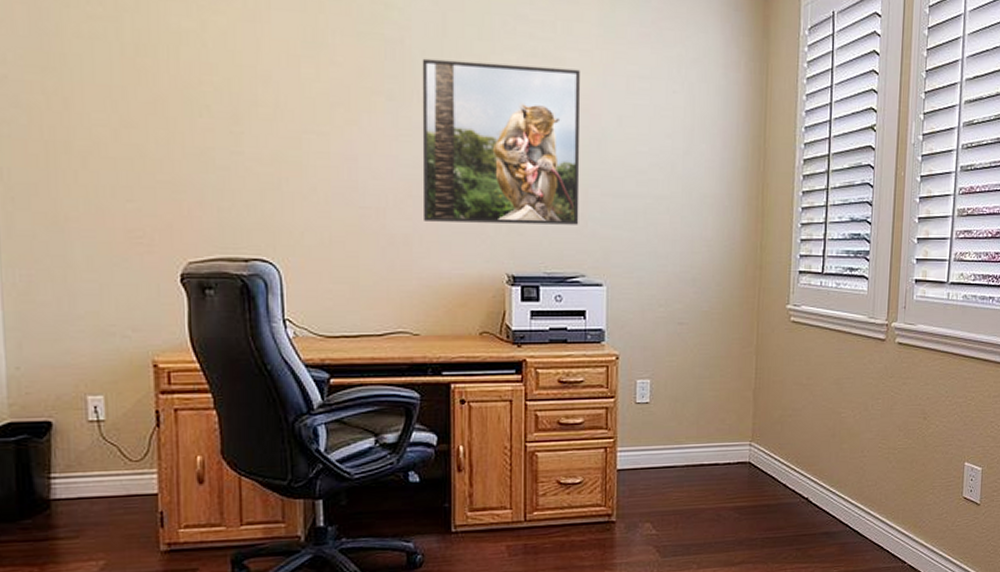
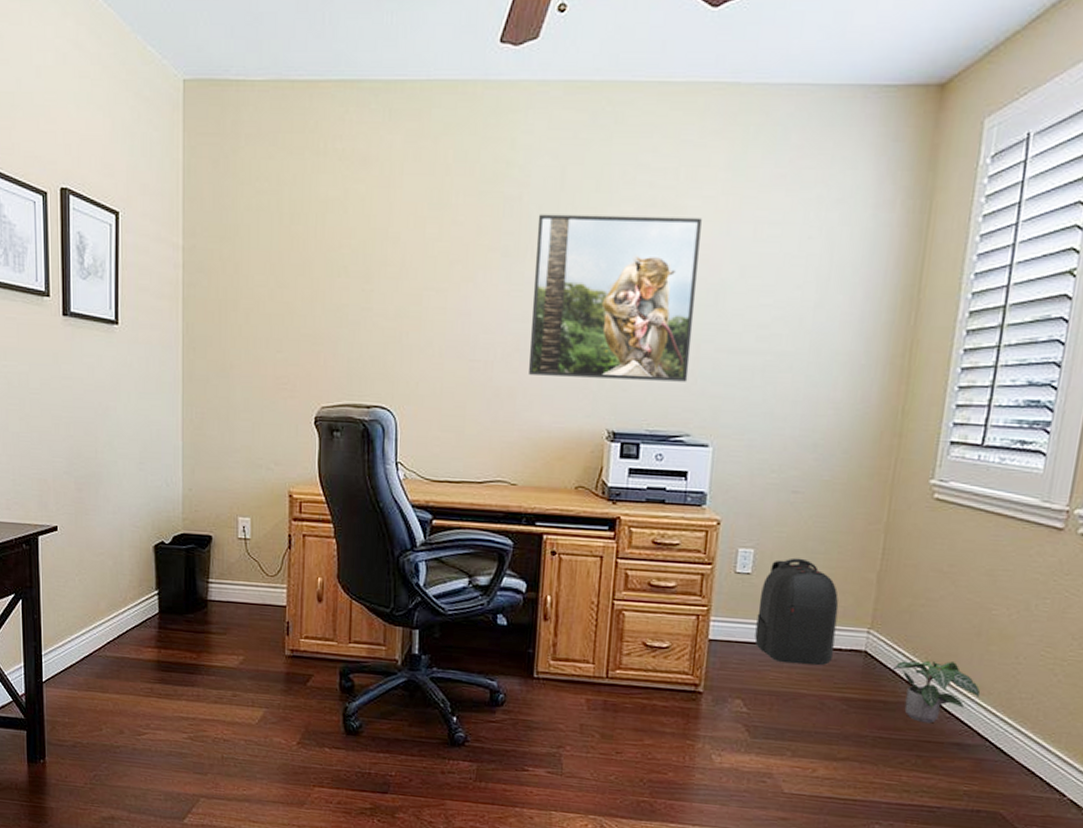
backpack: none [657,384,725,483] -> present [755,558,839,666]
potted plant: none [772,462,839,519] -> present [893,660,981,723]

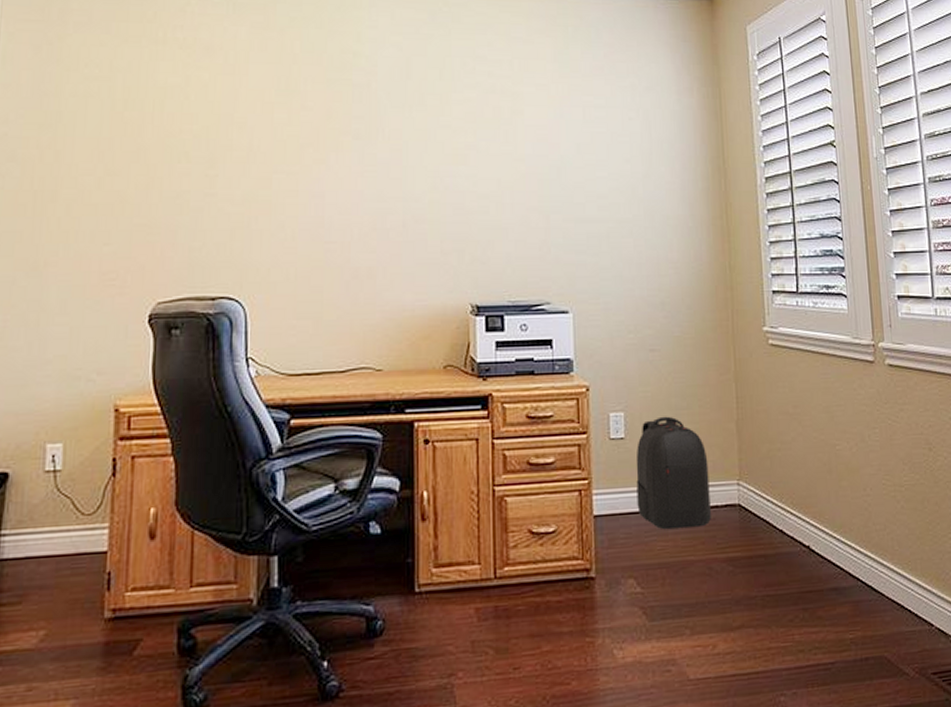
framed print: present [529,214,702,382] -> none [386,99,542,253]
potted plant: present [893,660,981,723] -> none [766,503,844,572]

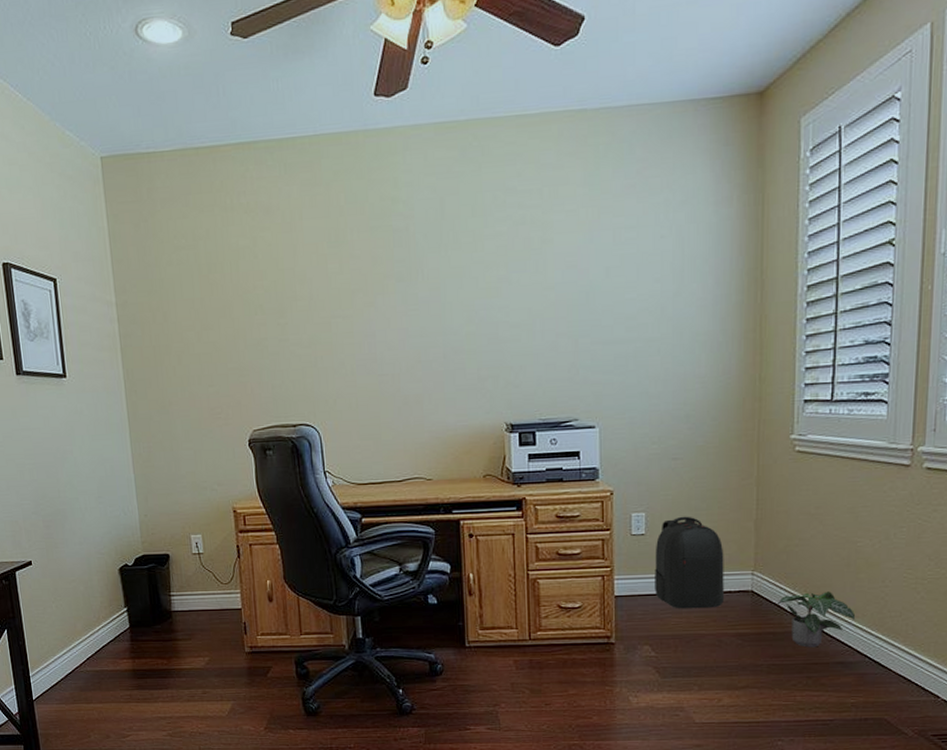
potted plant: none [766,503,844,572] -> present [778,591,856,648]

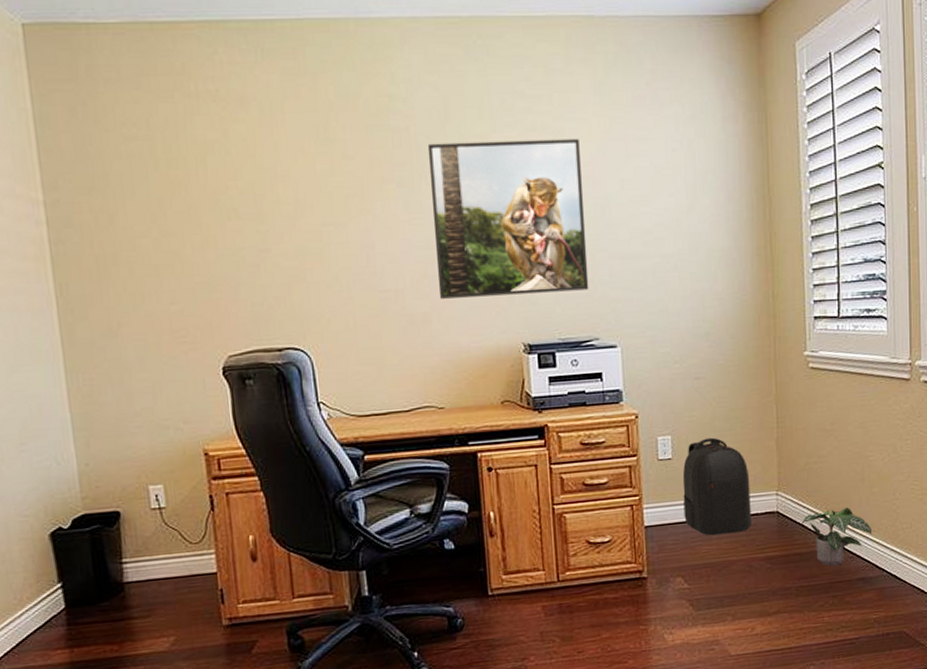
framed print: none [424,229,571,382] -> present [427,138,589,299]

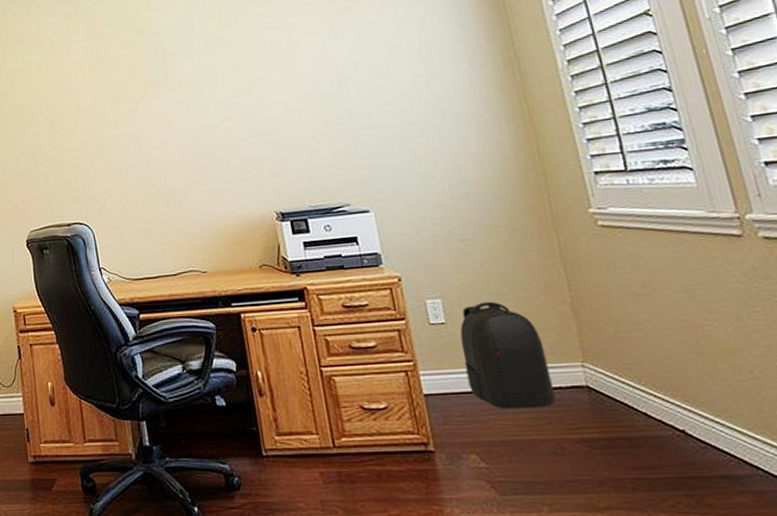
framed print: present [427,138,589,299] -> none [178,30,335,176]
potted plant: present [802,507,873,566] -> none [623,386,730,457]

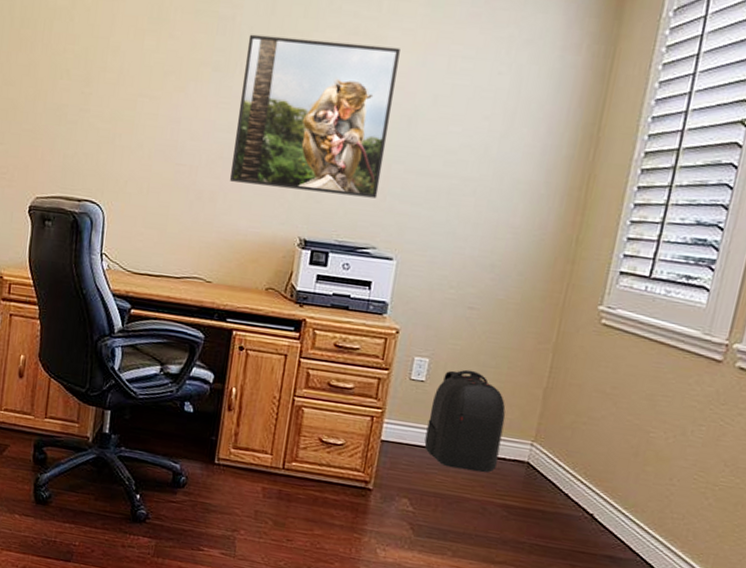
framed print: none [178,30,335,176] -> present [230,34,400,199]

